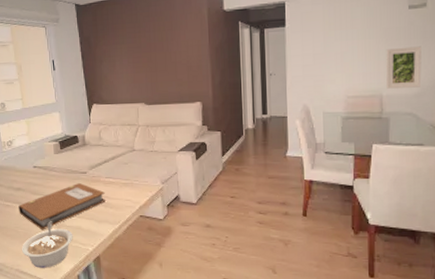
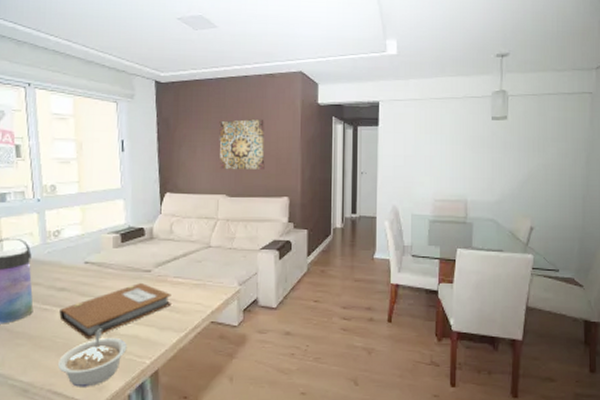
wall art: none [134,31,177,81] -> present [219,119,265,170]
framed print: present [386,46,422,89] -> none [471,155,502,195]

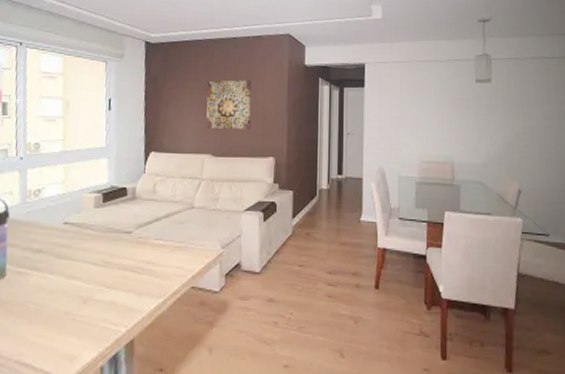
legume: present [57,330,127,387] -> none [27,295,103,358]
notebook: present [59,283,173,340] -> none [33,245,152,306]

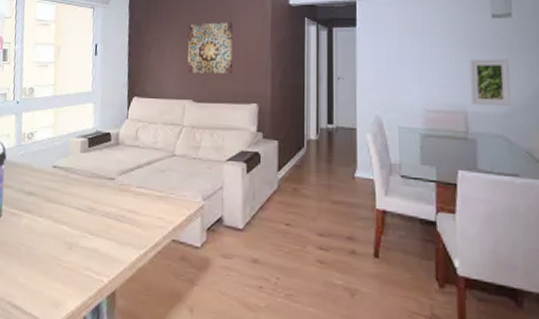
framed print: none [457,117,488,157] -> present [469,58,512,106]

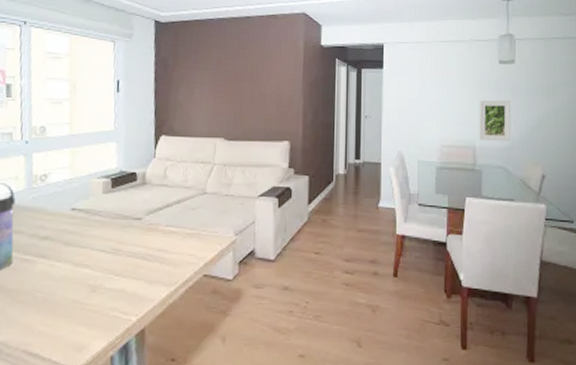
wall art: present [187,22,233,74] -> none [218,60,266,113]

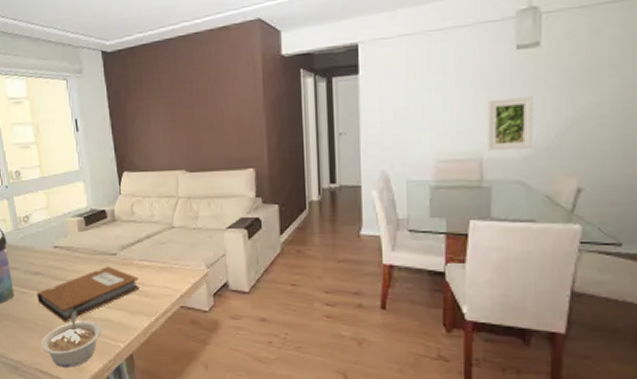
legume: none [35,283,112,347] -> present [40,313,101,368]
notebook: none [40,232,163,294] -> present [37,267,141,323]

